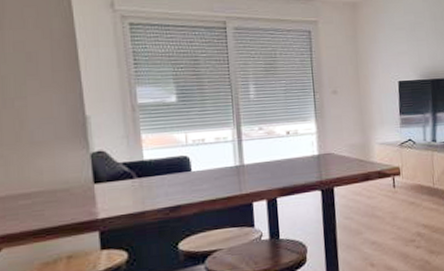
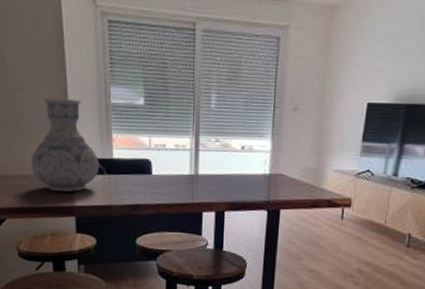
vase: none [37,103,128,207] -> present [31,97,100,192]

